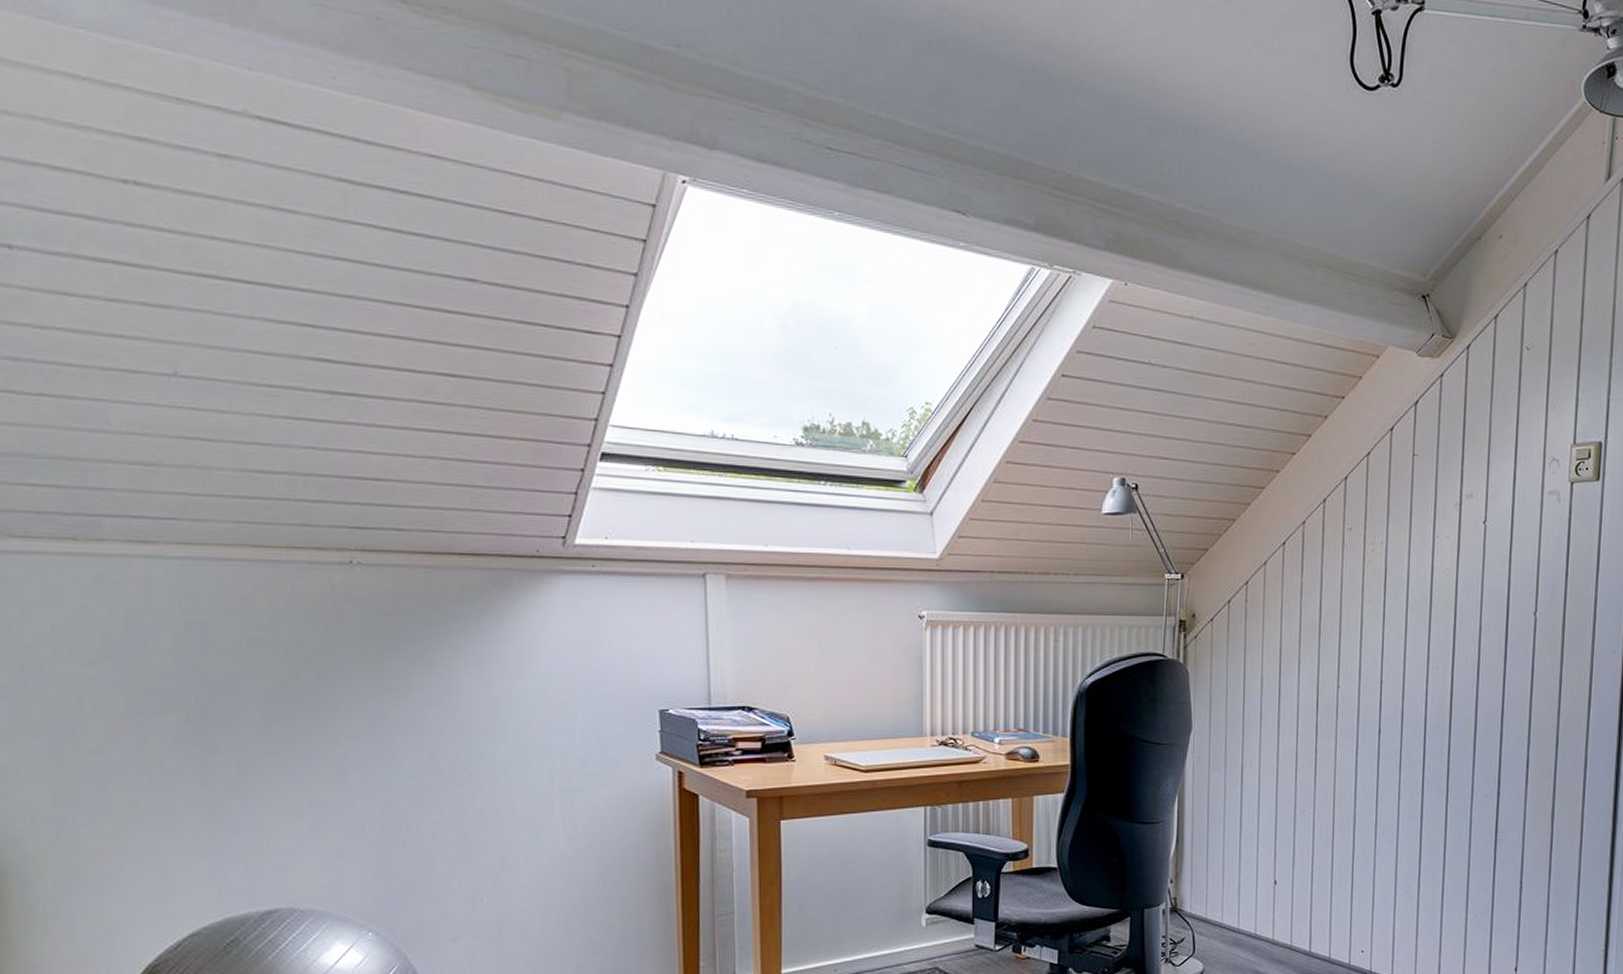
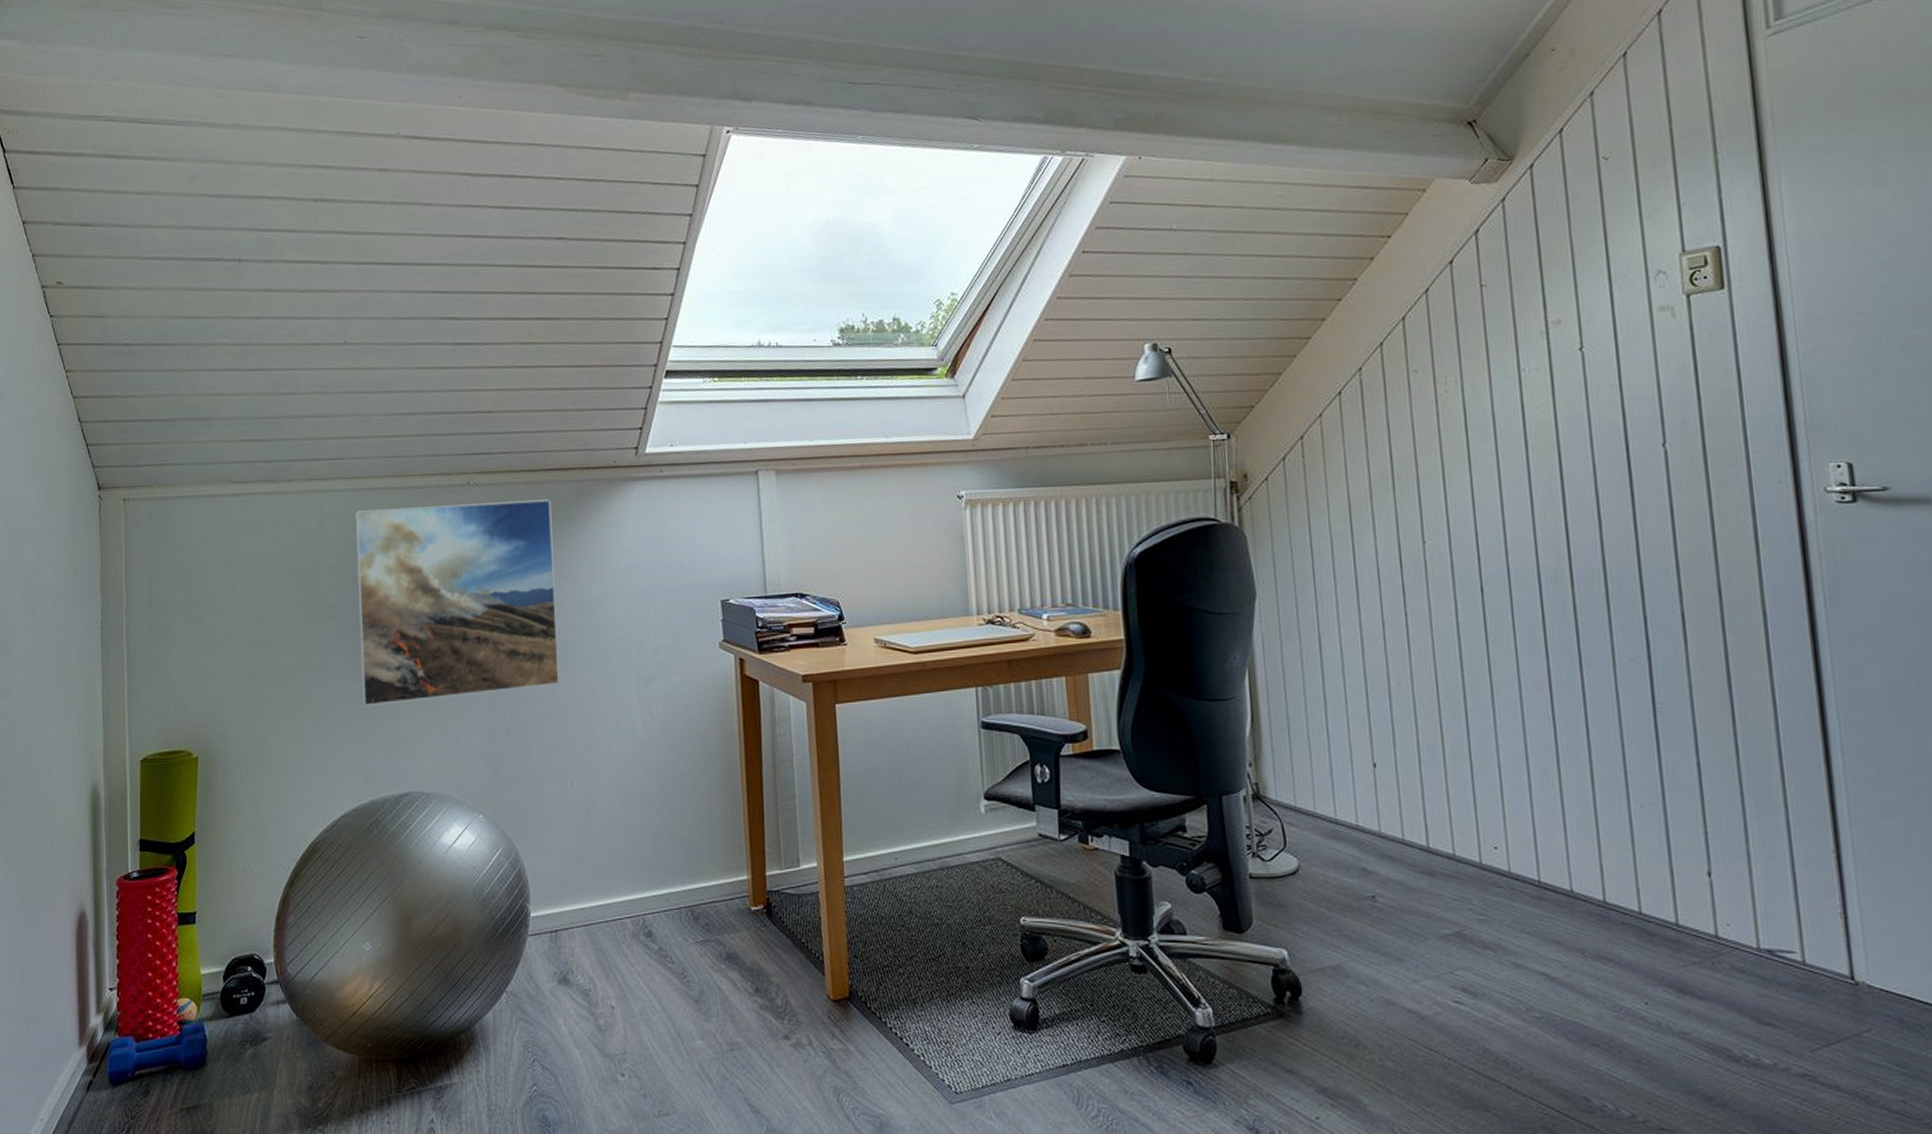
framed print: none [197,584,469,813] -> present [356,499,561,707]

